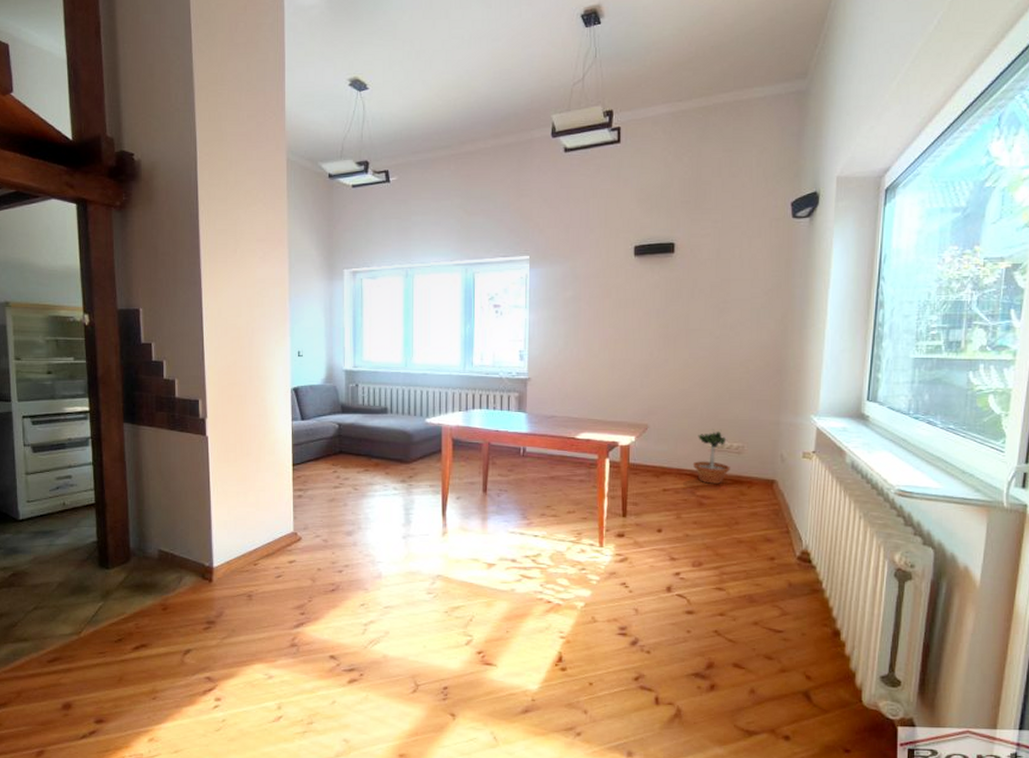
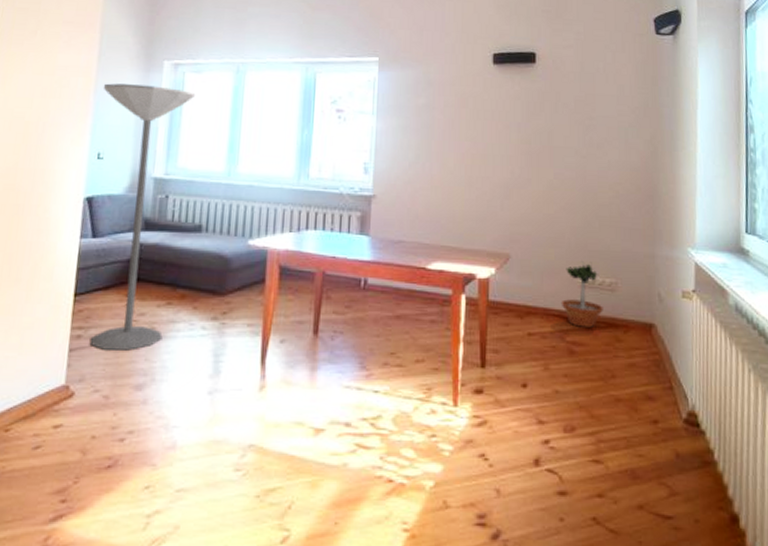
floor lamp: none [296,292,373,506] -> present [89,83,196,351]

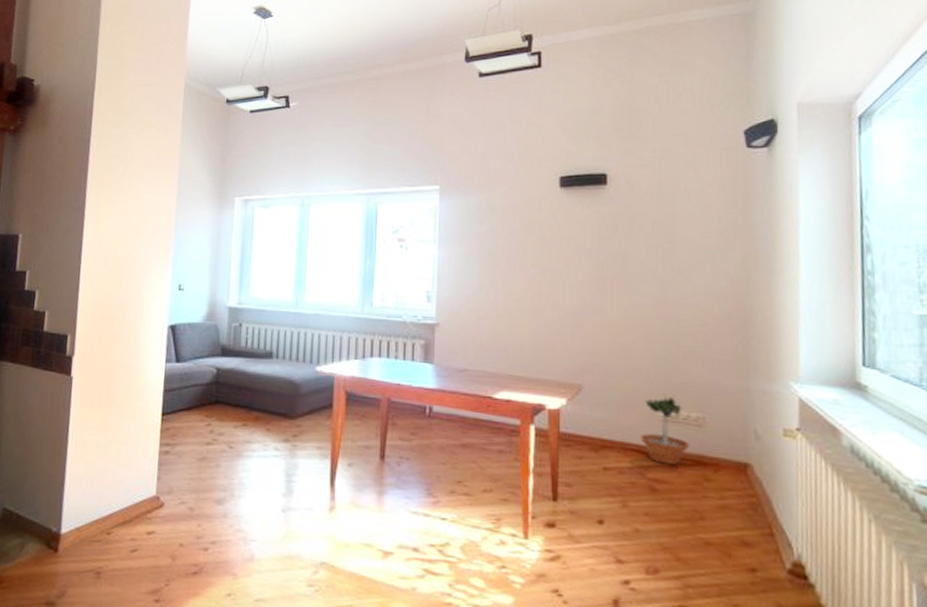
floor lamp: present [89,83,196,351] -> none [176,220,265,467]

